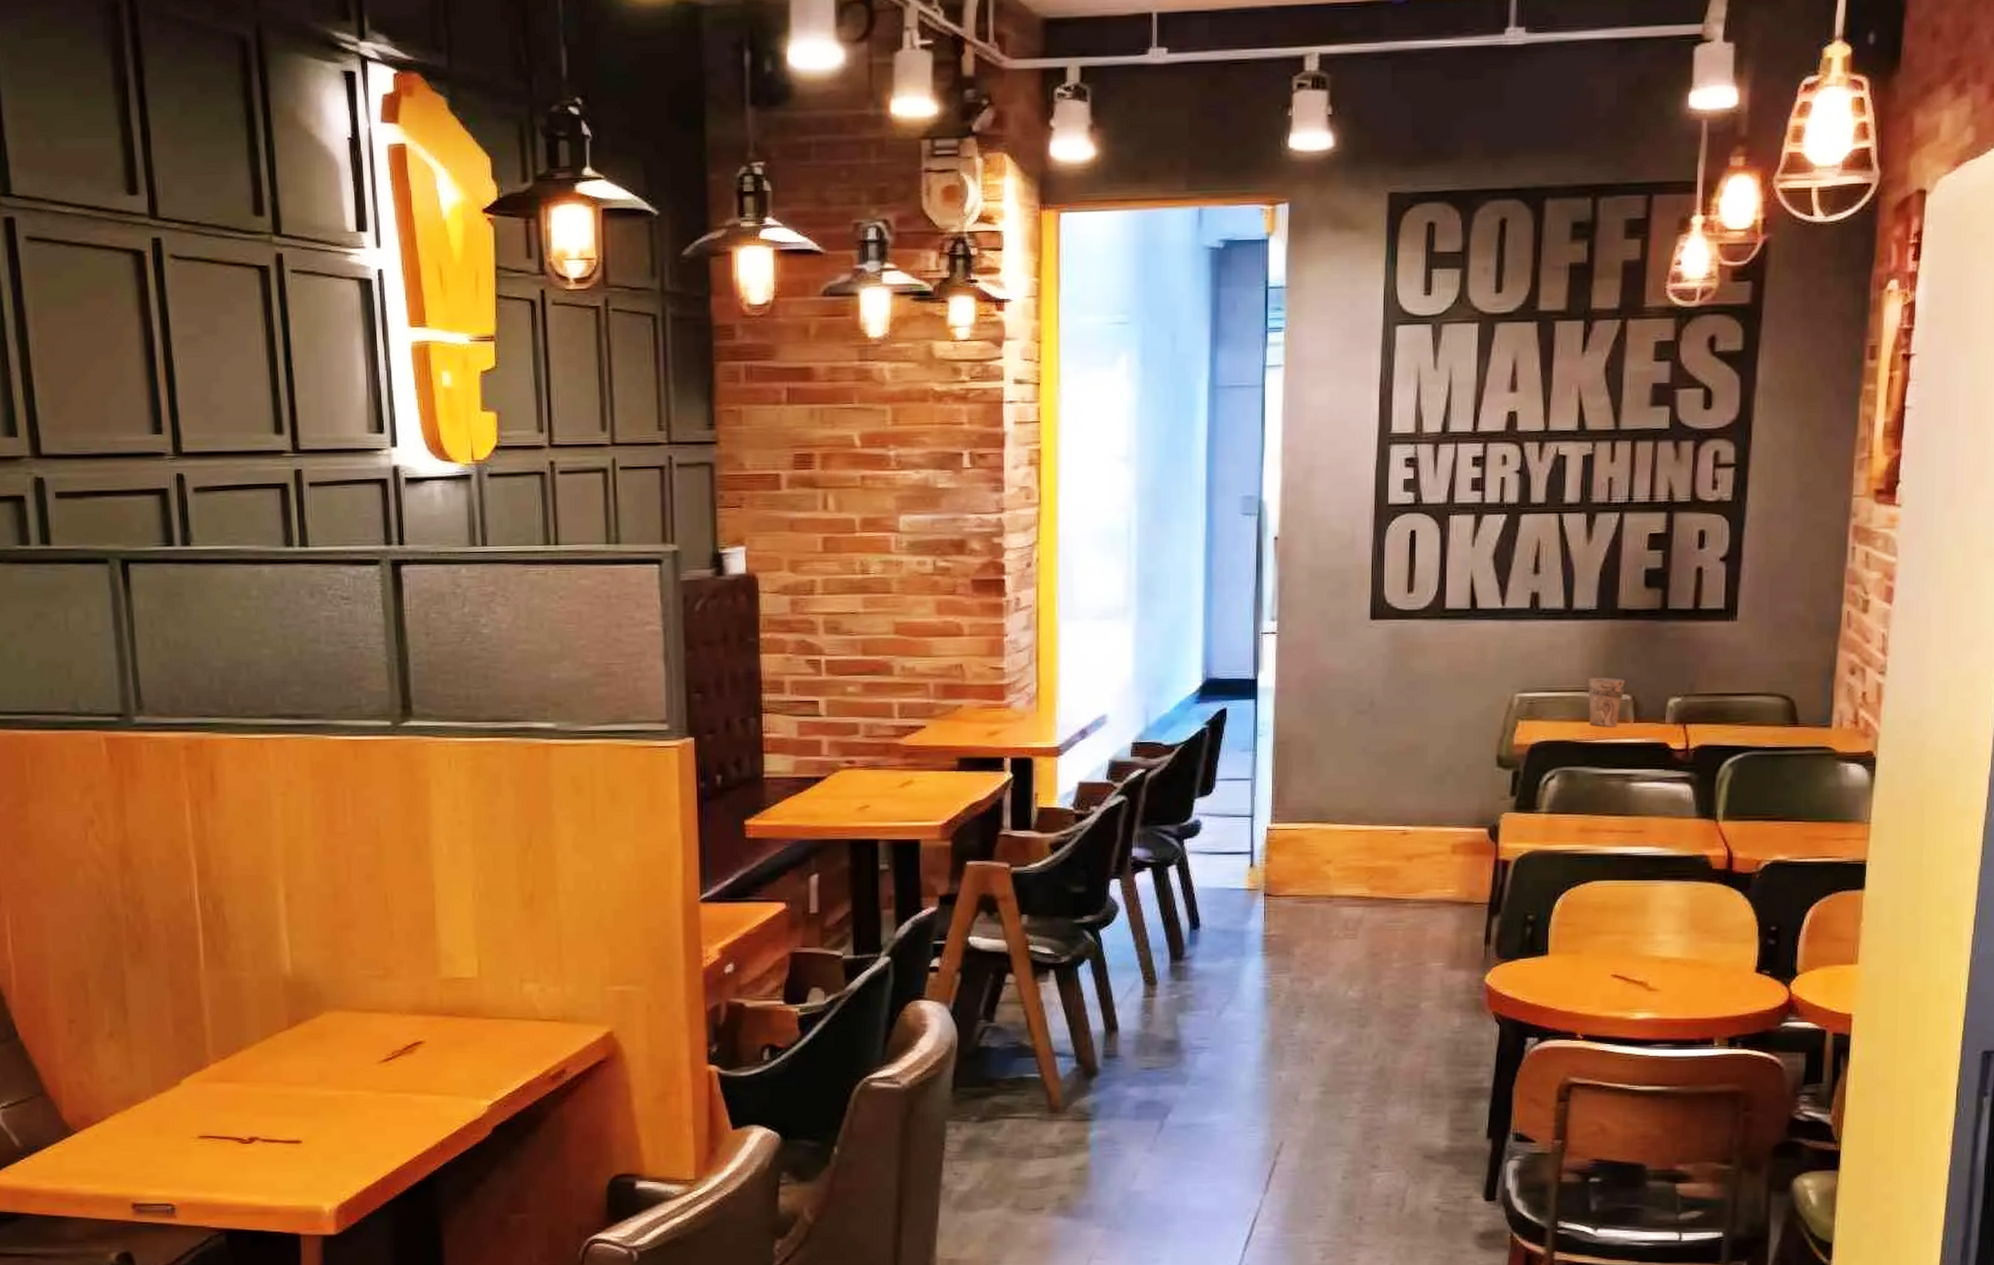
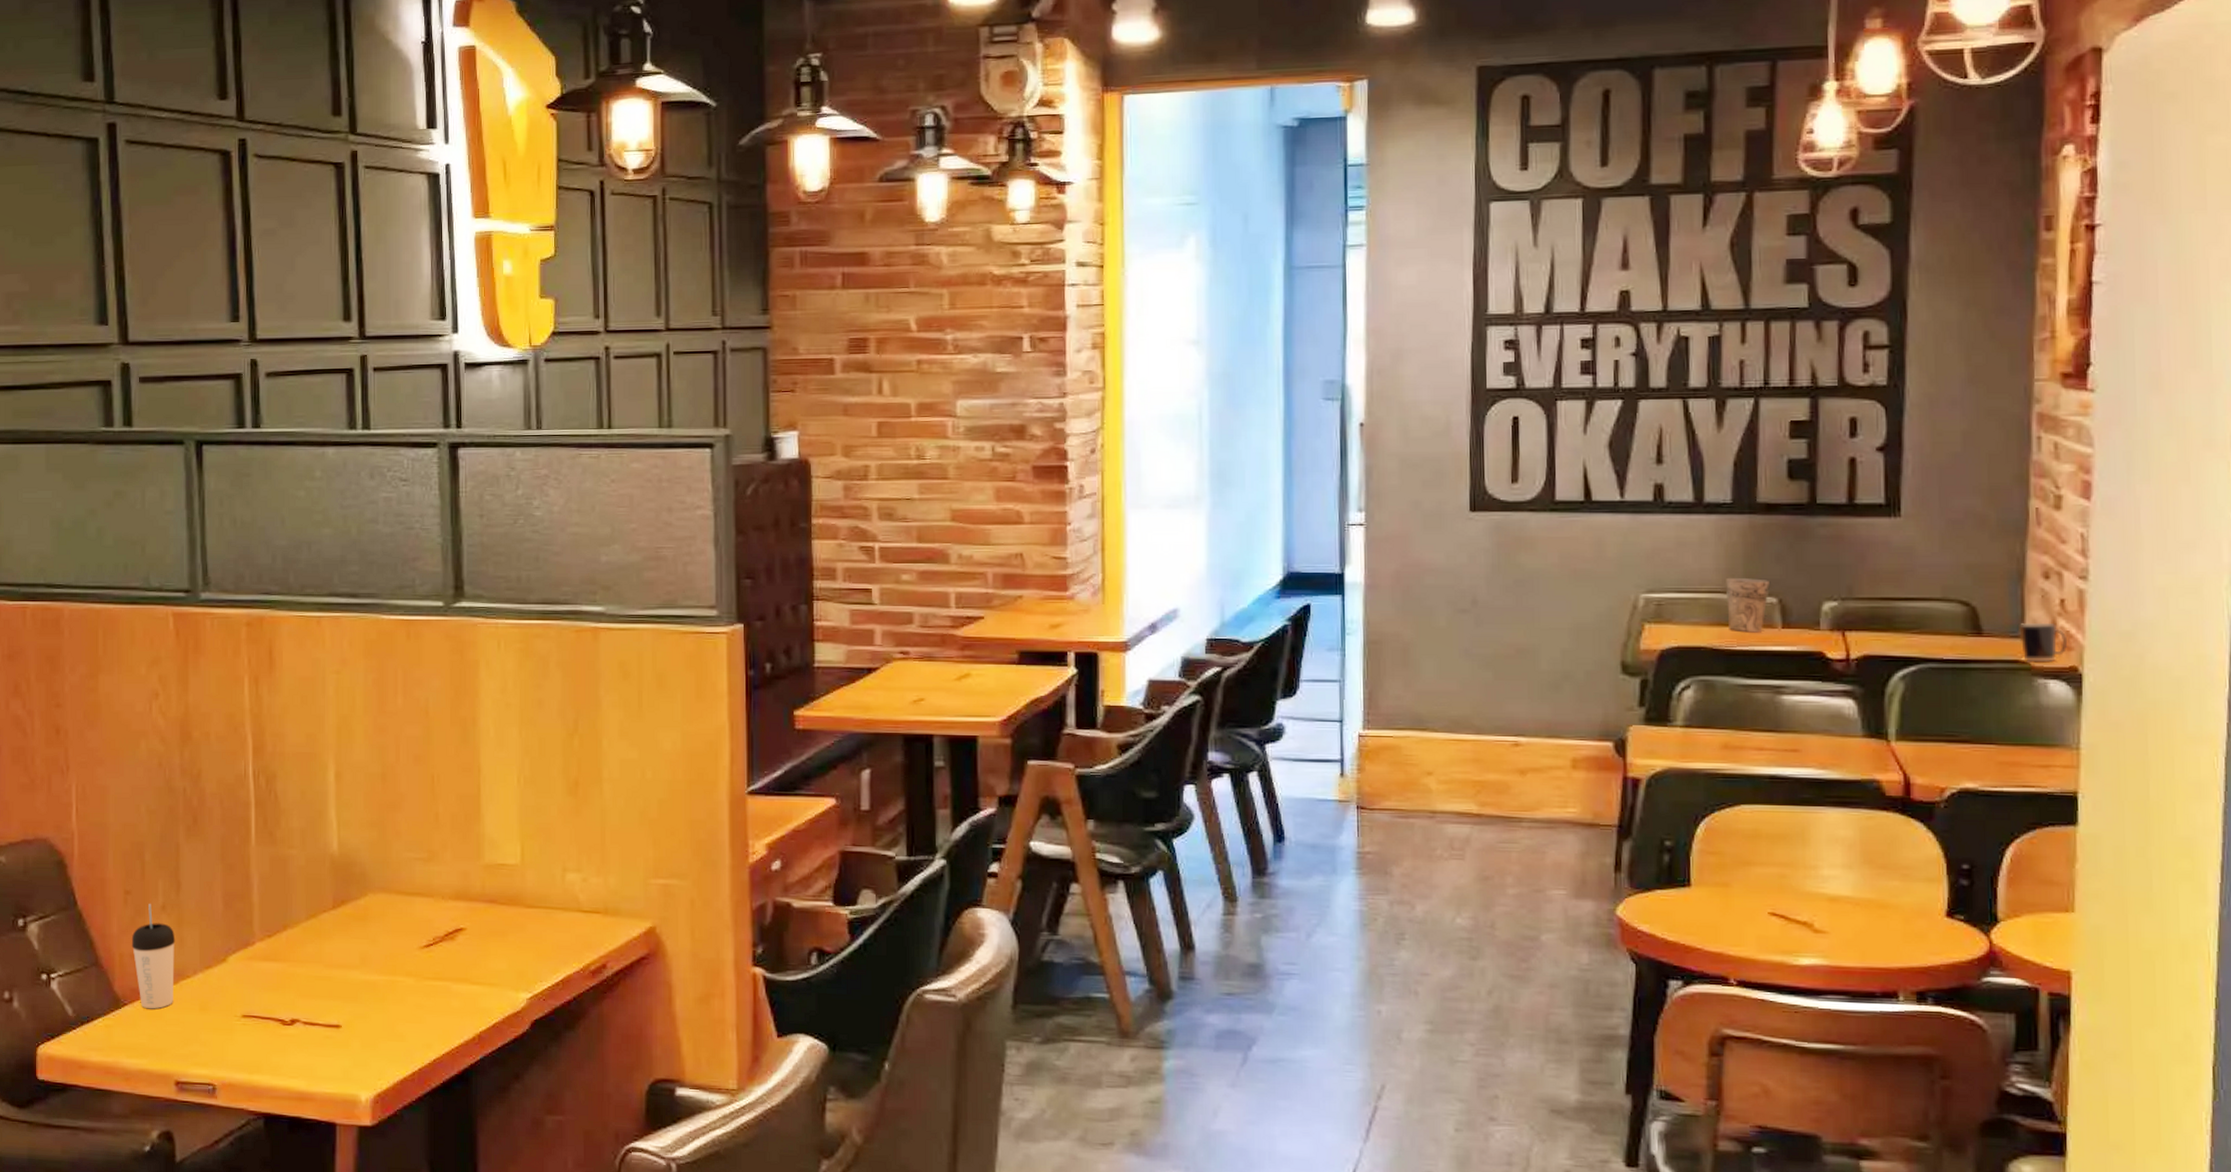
beverage cup: none [78,1032,126,1135] -> present [131,904,176,1009]
mug: none [1828,714,1865,747] -> present [2019,623,2067,661]

